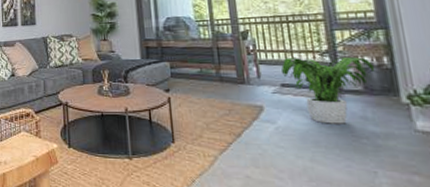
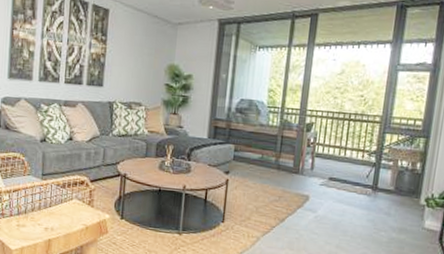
potted plant: present [281,57,375,124] -> none [333,154,409,218]

